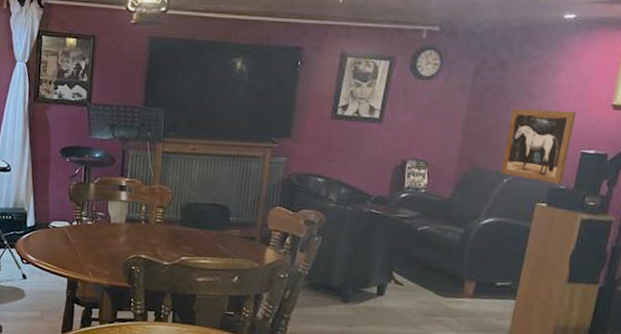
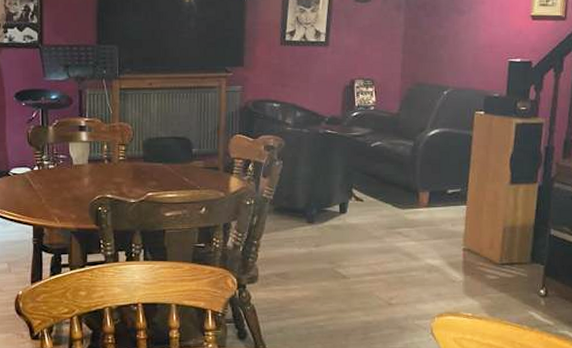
wall art: present [500,109,576,184] -> none [440,24,501,92]

